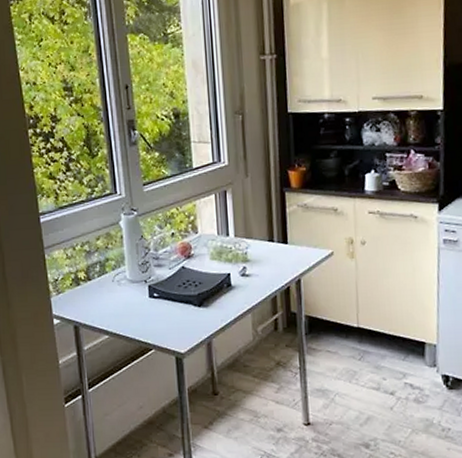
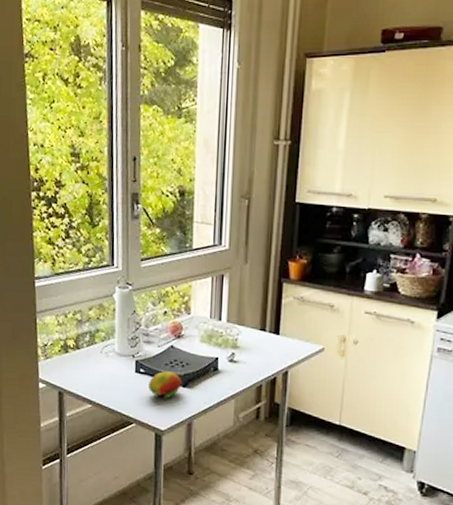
fruit: none [163,293,197,320] -> present [147,371,182,398]

